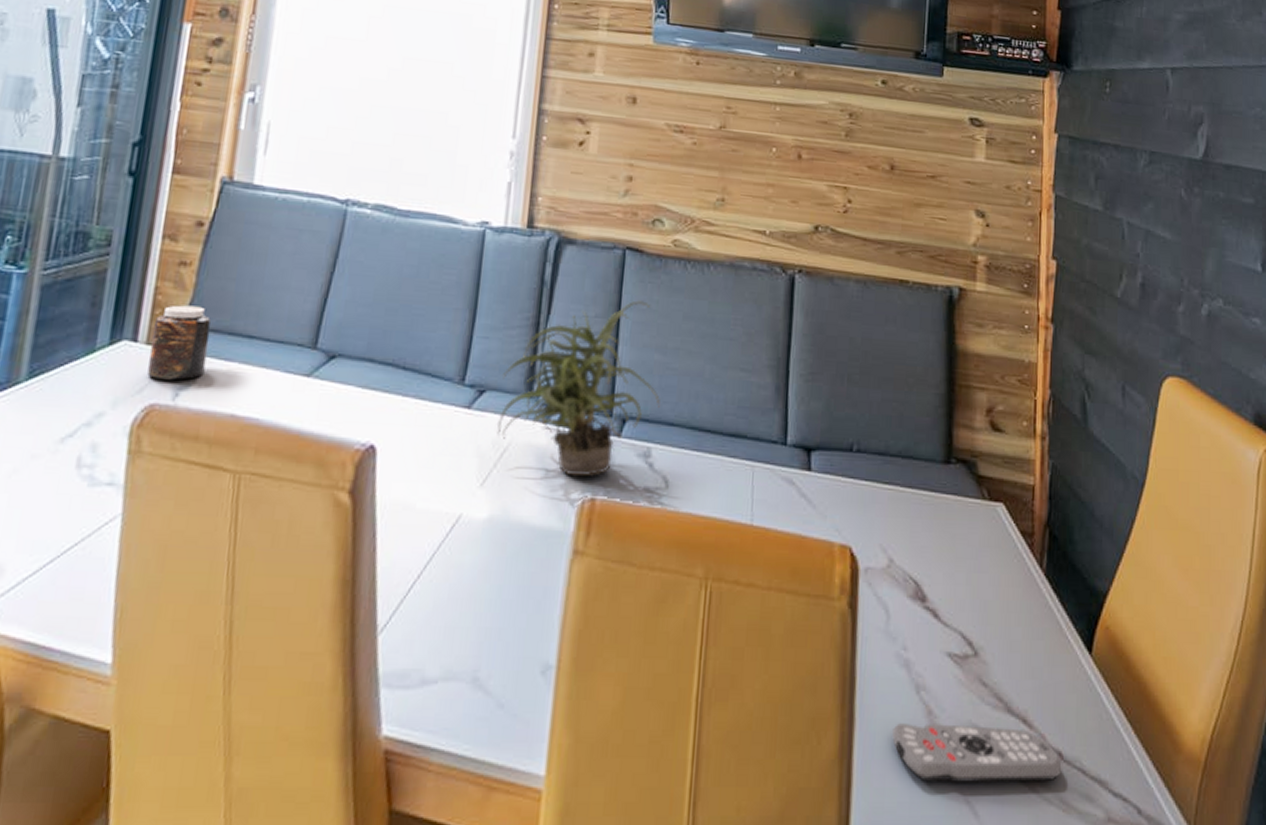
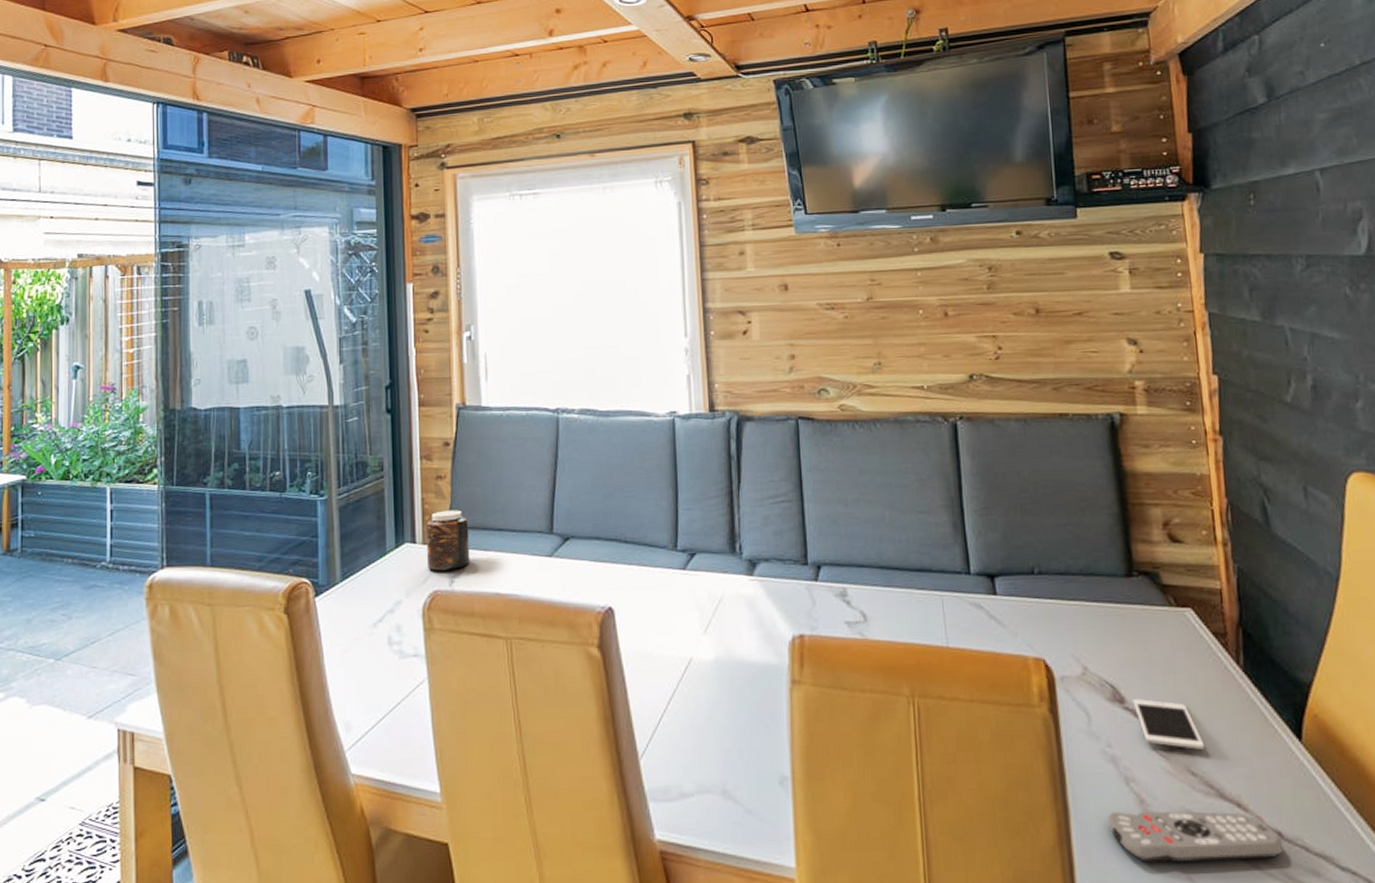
potted plant: present [497,300,660,477] -> none [708,462,849,618]
cell phone: none [934,598,999,658] -> present [1133,699,1205,750]

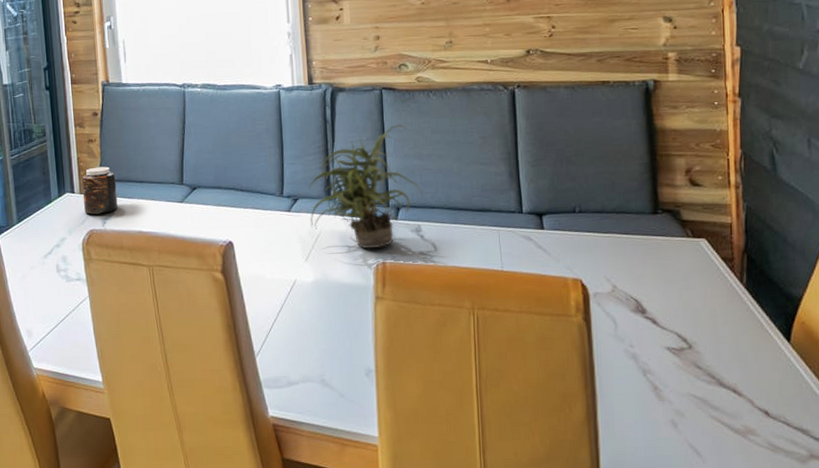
potted plant: none [708,462,849,618] -> present [308,124,423,249]
remote control: present [1107,811,1282,863] -> none [627,395,768,434]
cell phone: present [1133,699,1205,750] -> none [652,310,710,349]

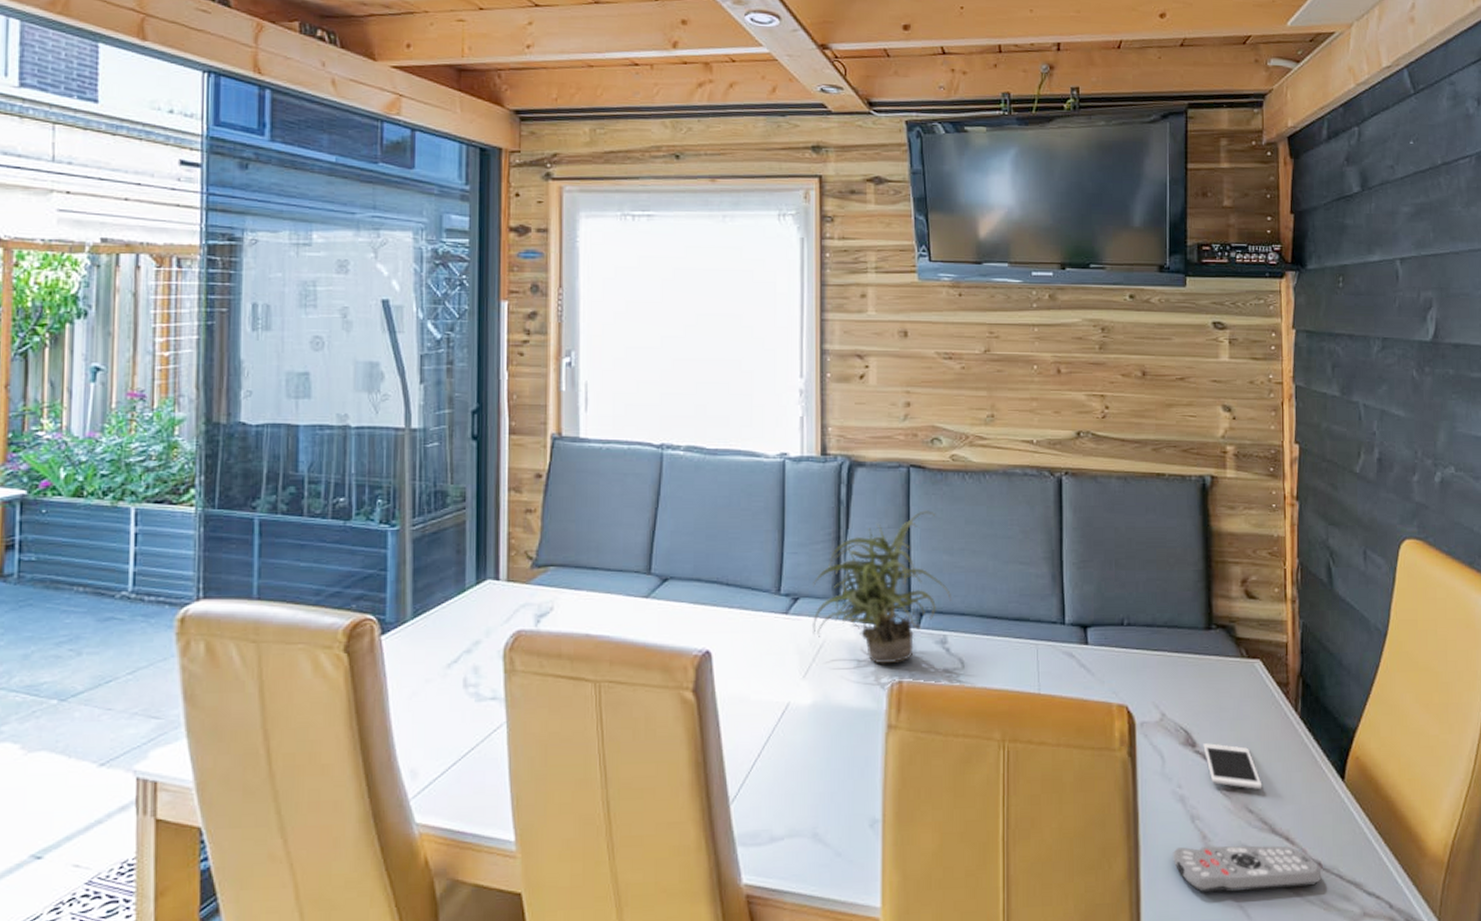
jar: present [81,166,118,214] -> none [510,546,560,610]
remote control: none [627,395,768,434] -> present [1173,845,1321,893]
cell phone: none [652,310,710,349] -> present [1203,743,1262,789]

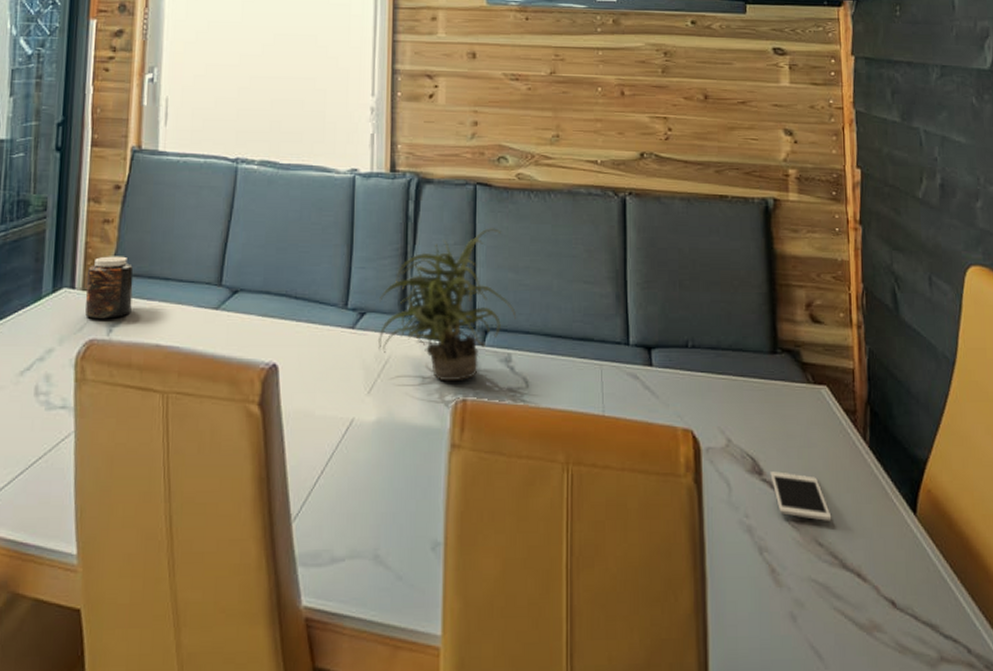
jar: none [510,546,560,610] -> present [85,256,134,319]
remote control: present [1173,845,1321,893] -> none [741,580,895,631]

